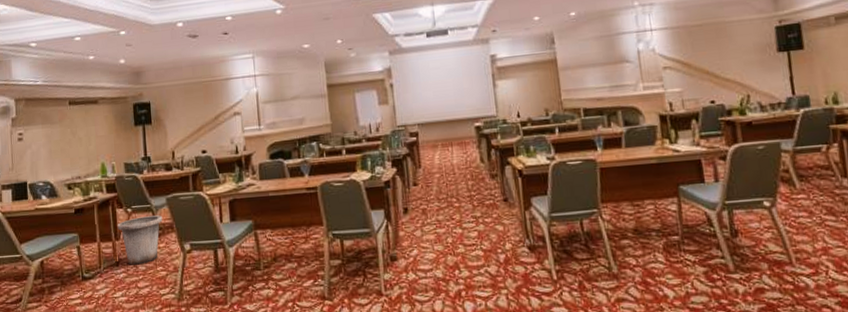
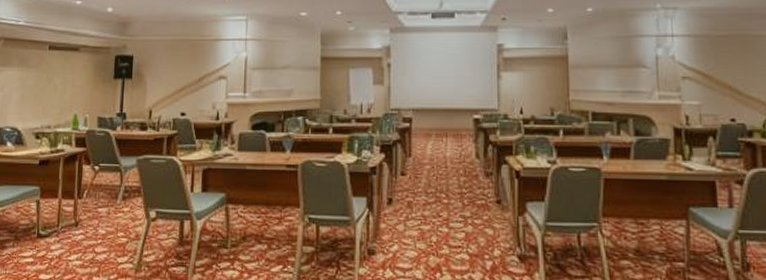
trash can: present [117,215,163,265] -> none [81,176,131,228]

